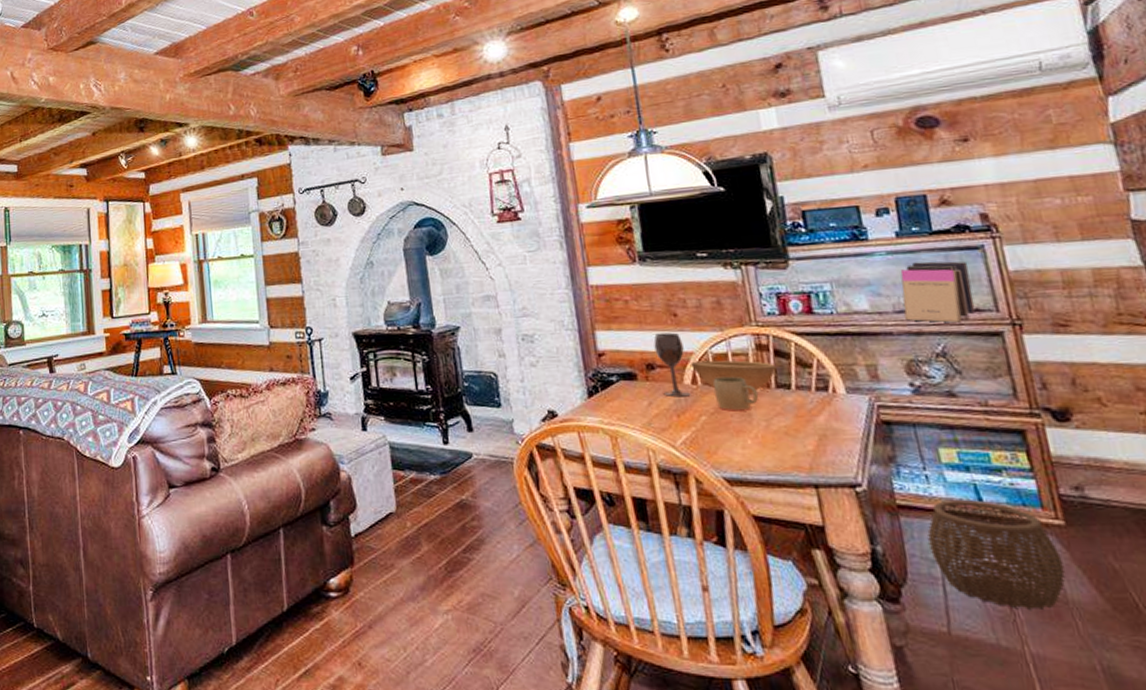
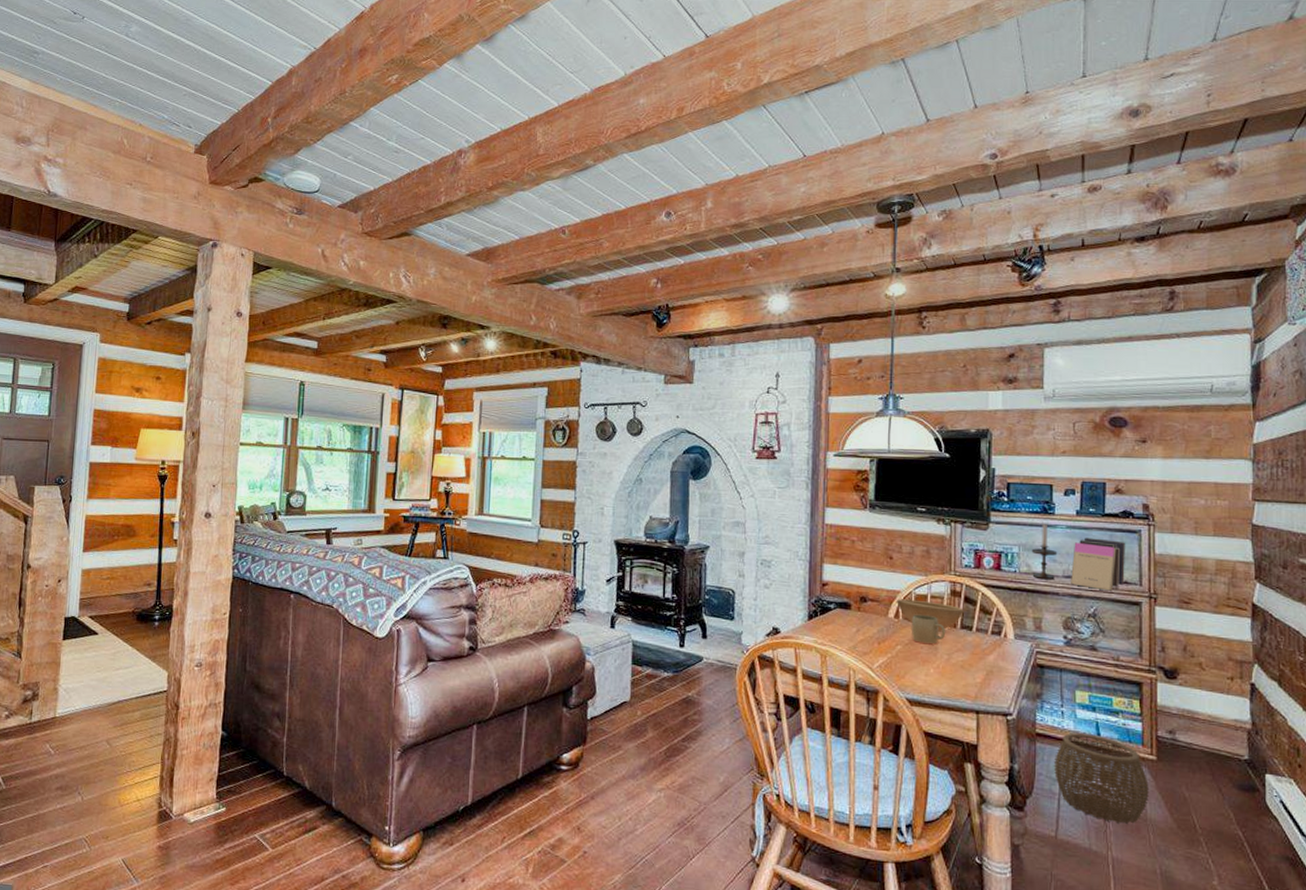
wine glass: present [653,332,691,398] -> none [869,572,893,628]
candlestick: none [847,250,884,319] -> present [1031,521,1058,580]

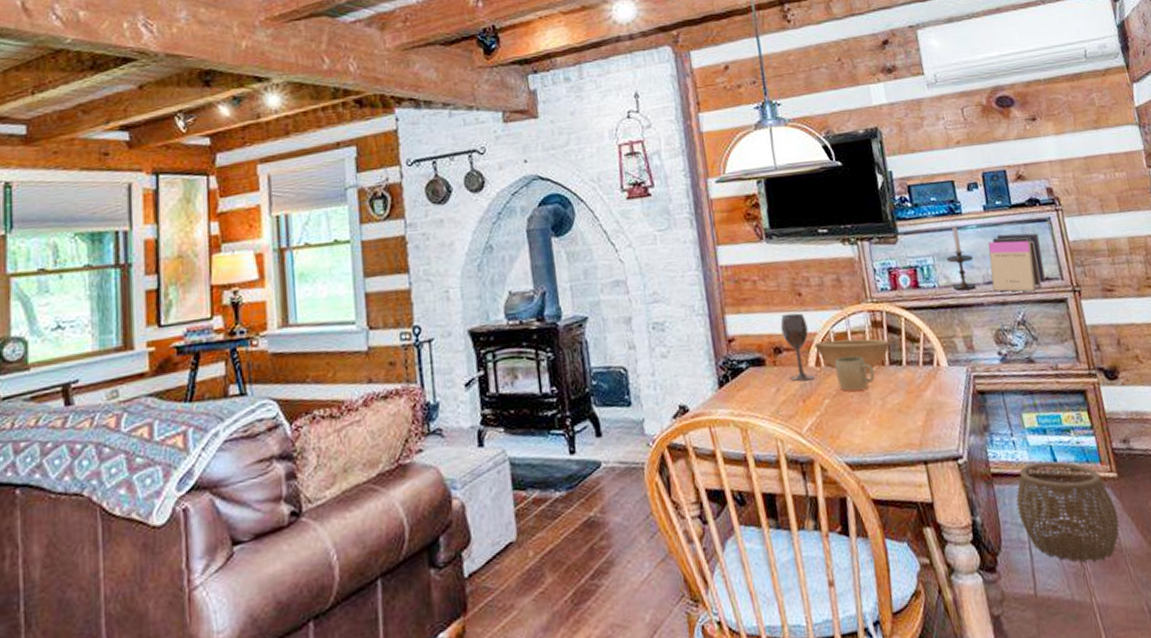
wine glass: none [869,572,893,628] -> present [780,312,815,382]

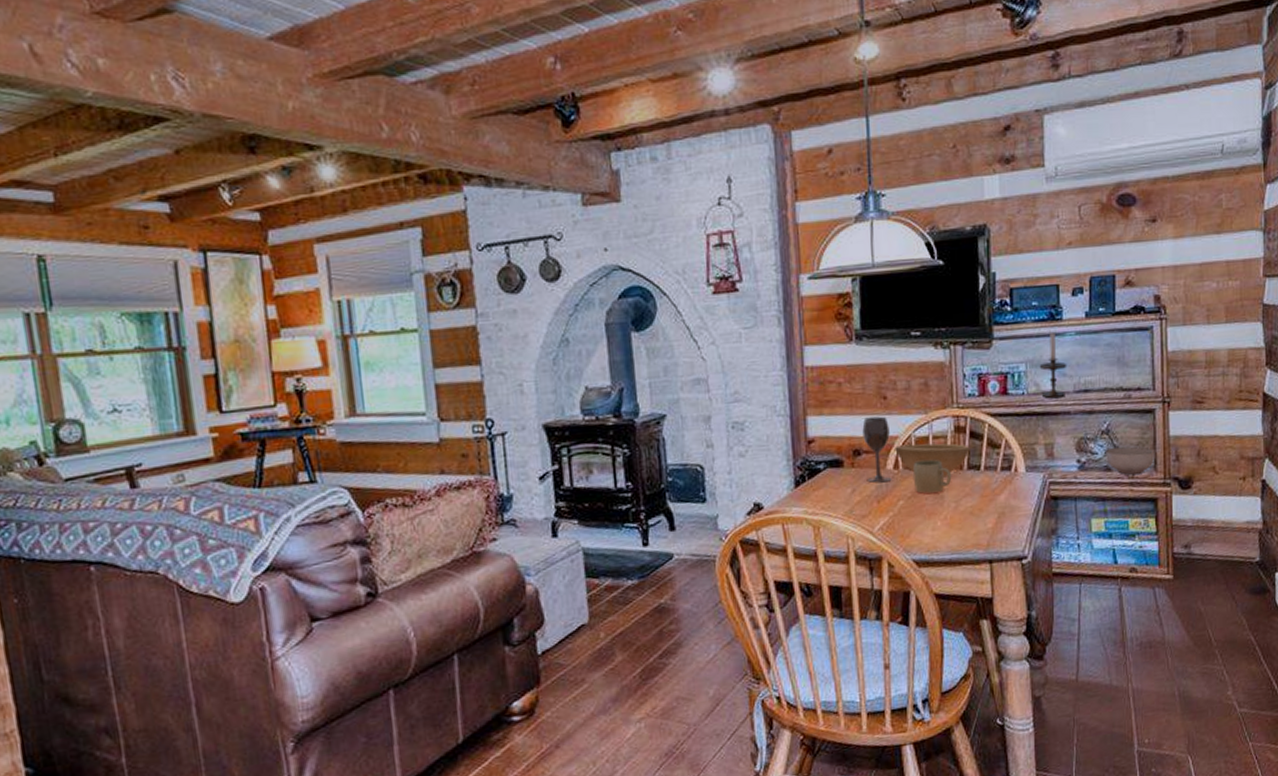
books: present [988,233,1046,292] -> none [1082,342,1138,402]
woven basket: present [1015,461,1120,562] -> none [1071,563,1167,653]
bowl: none [1025,337,1076,367] -> present [1106,446,1155,475]

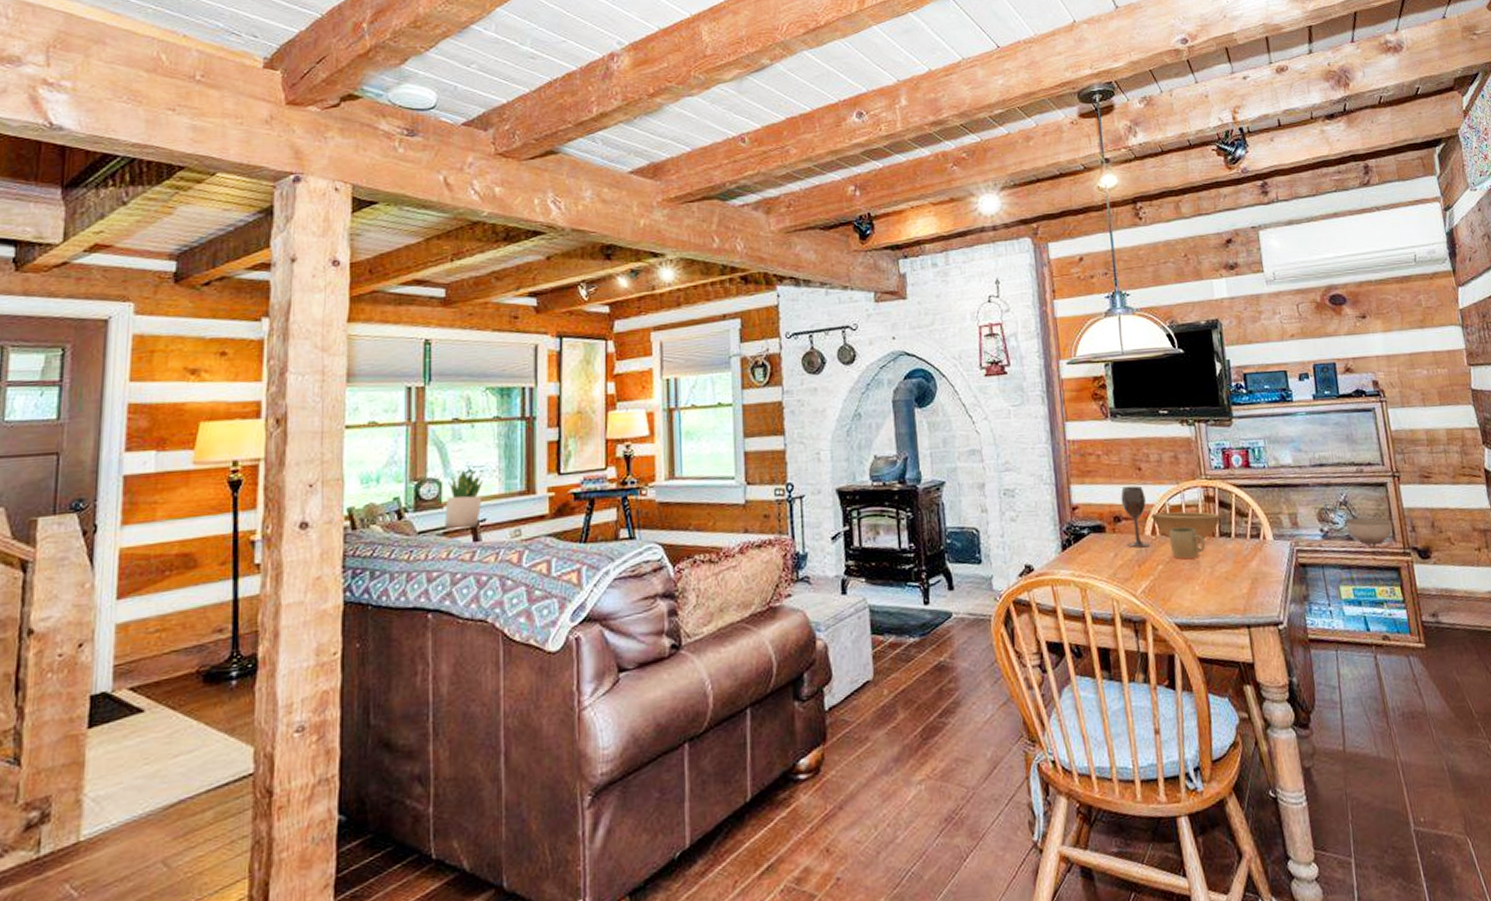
planter: none [92,407,135,476] -> present [445,469,484,530]
candlestick: present [1039,330,1067,399] -> none [1276,410,1303,472]

